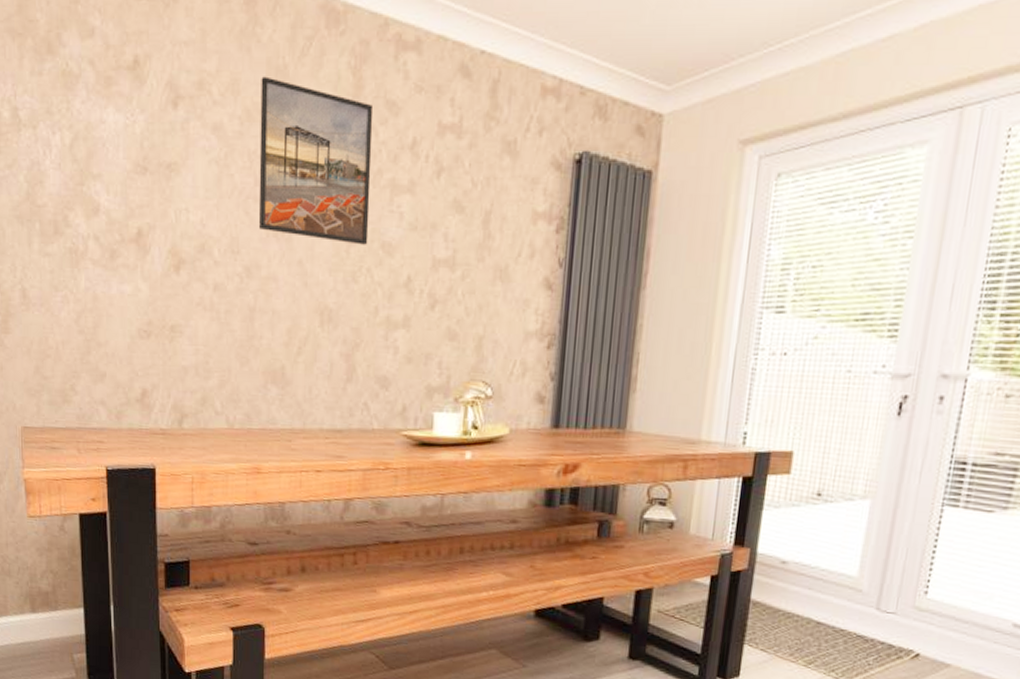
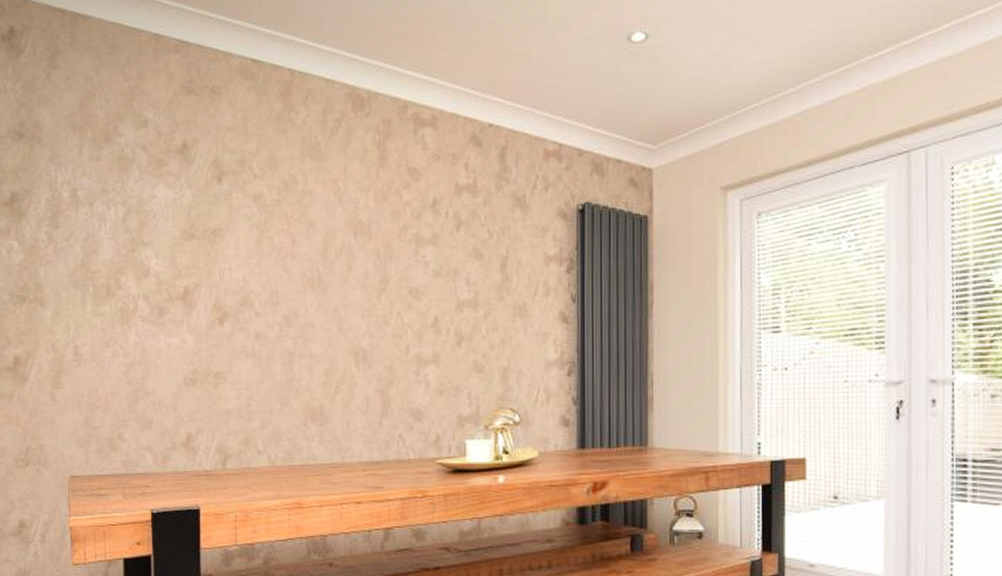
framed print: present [258,76,373,245] -> none [296,153,397,292]

